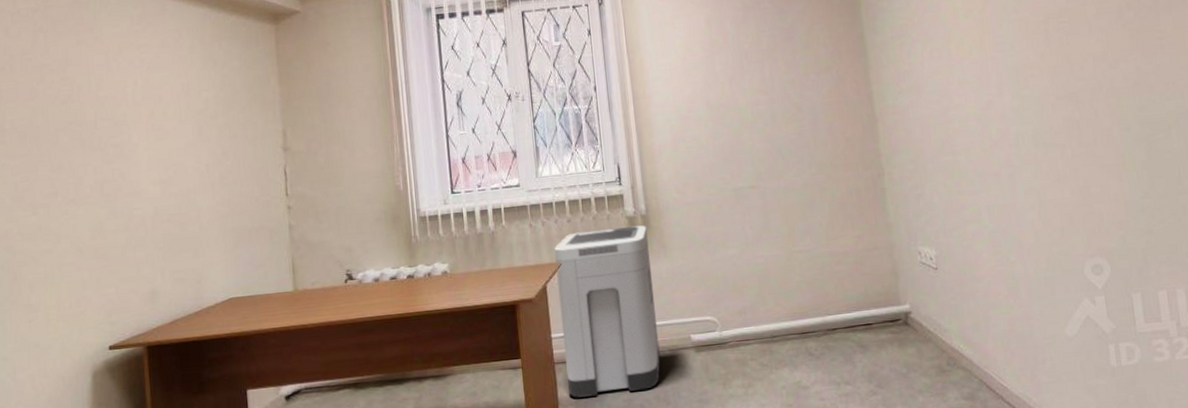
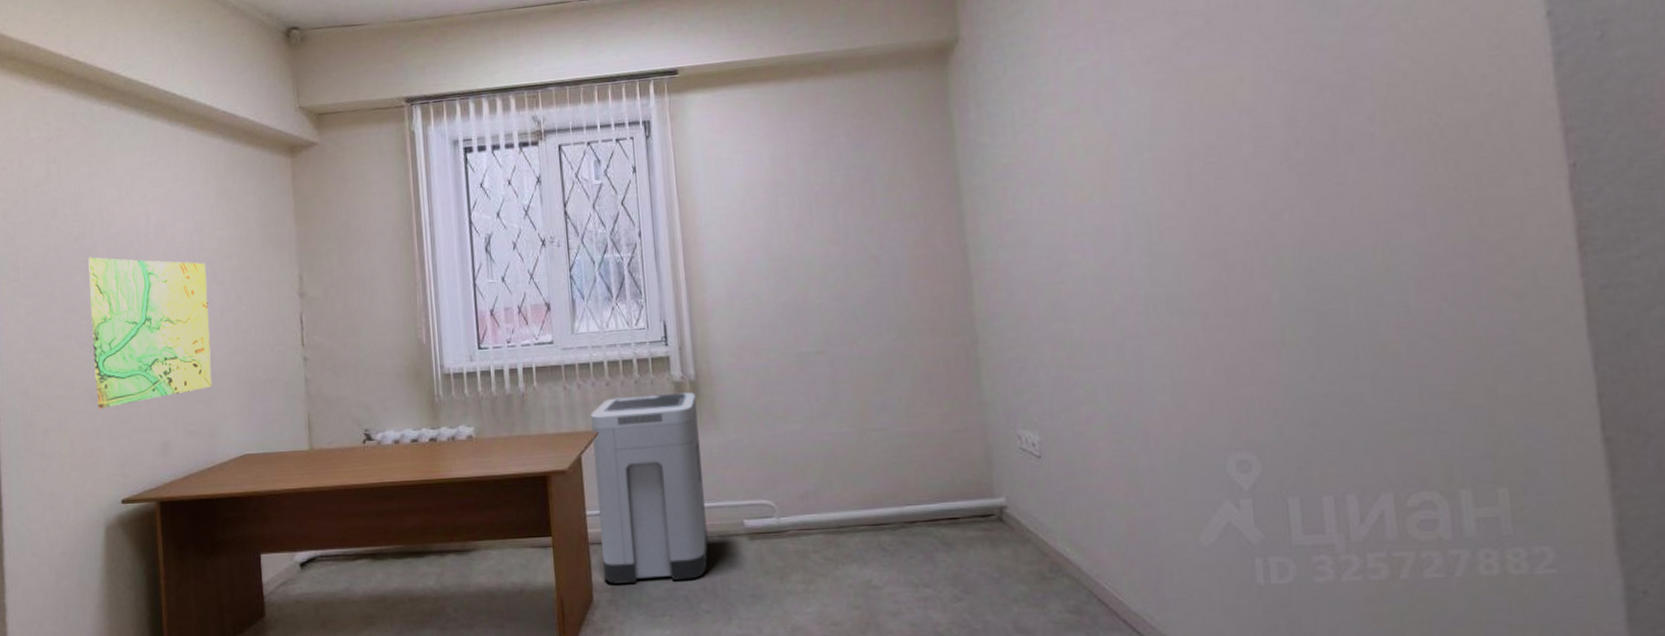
map: none [75,119,199,262] -> present [88,257,212,409]

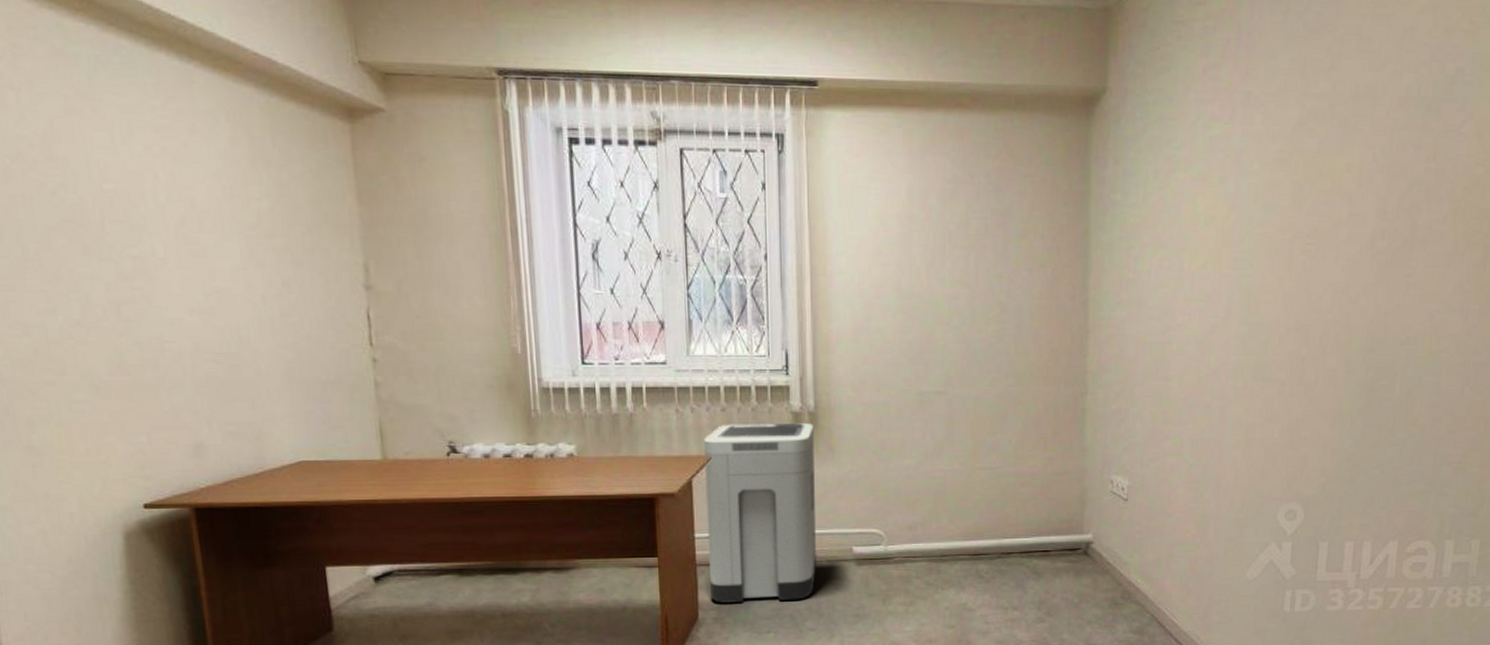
map: present [88,257,212,409] -> none [73,216,256,400]

